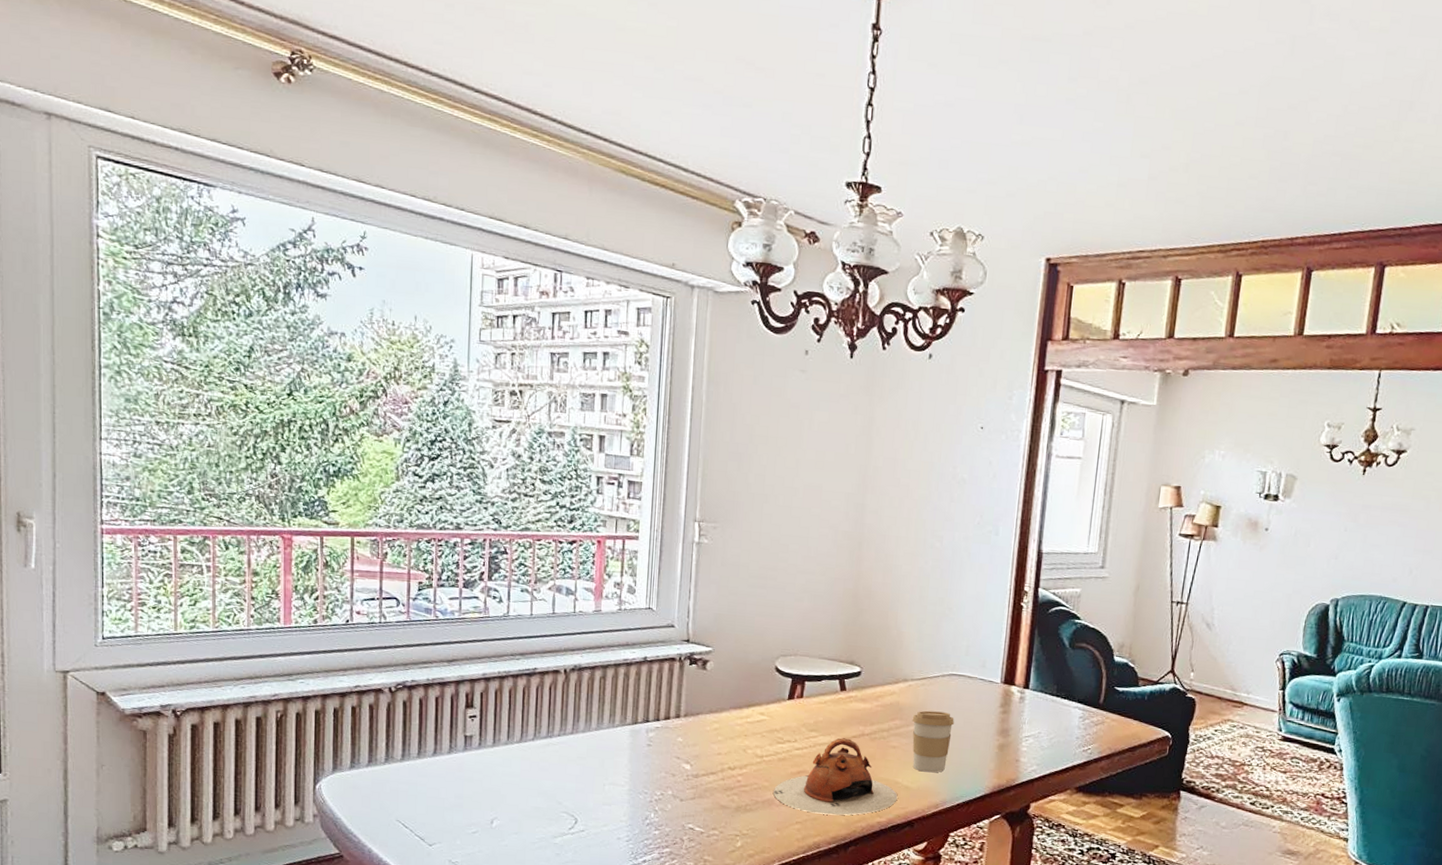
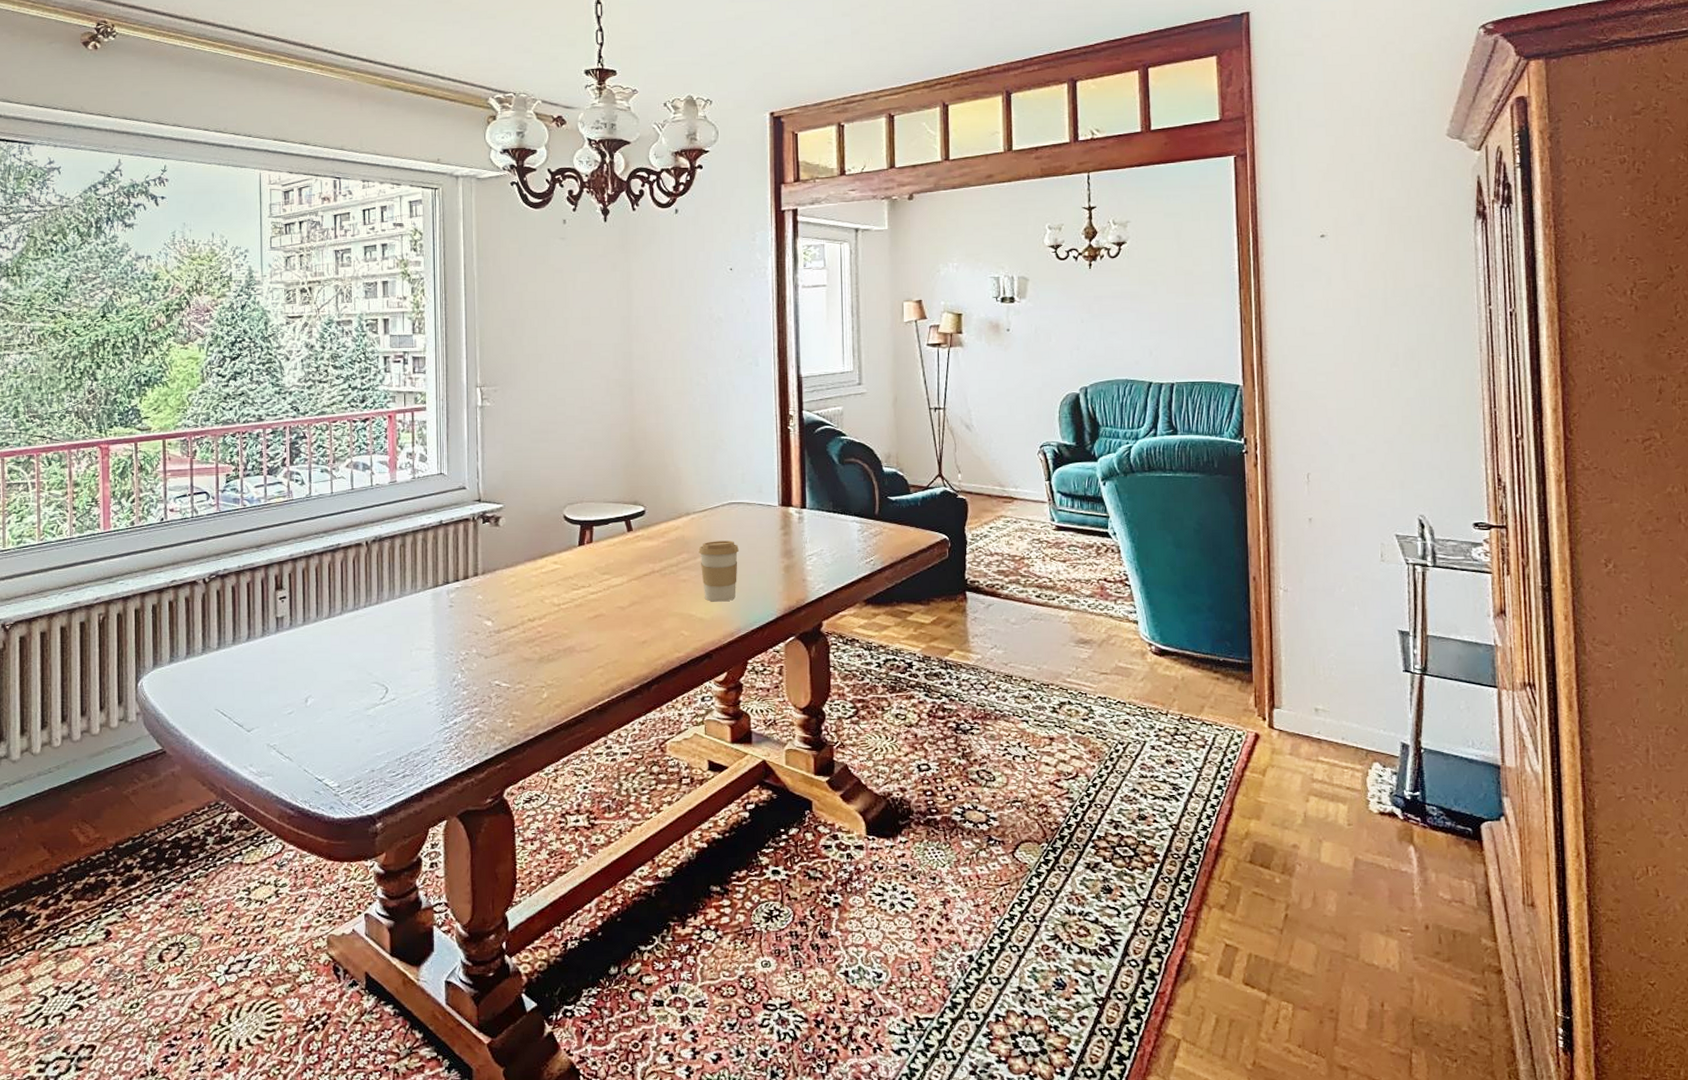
teapot: present [773,738,898,816] -> none [574,577,694,656]

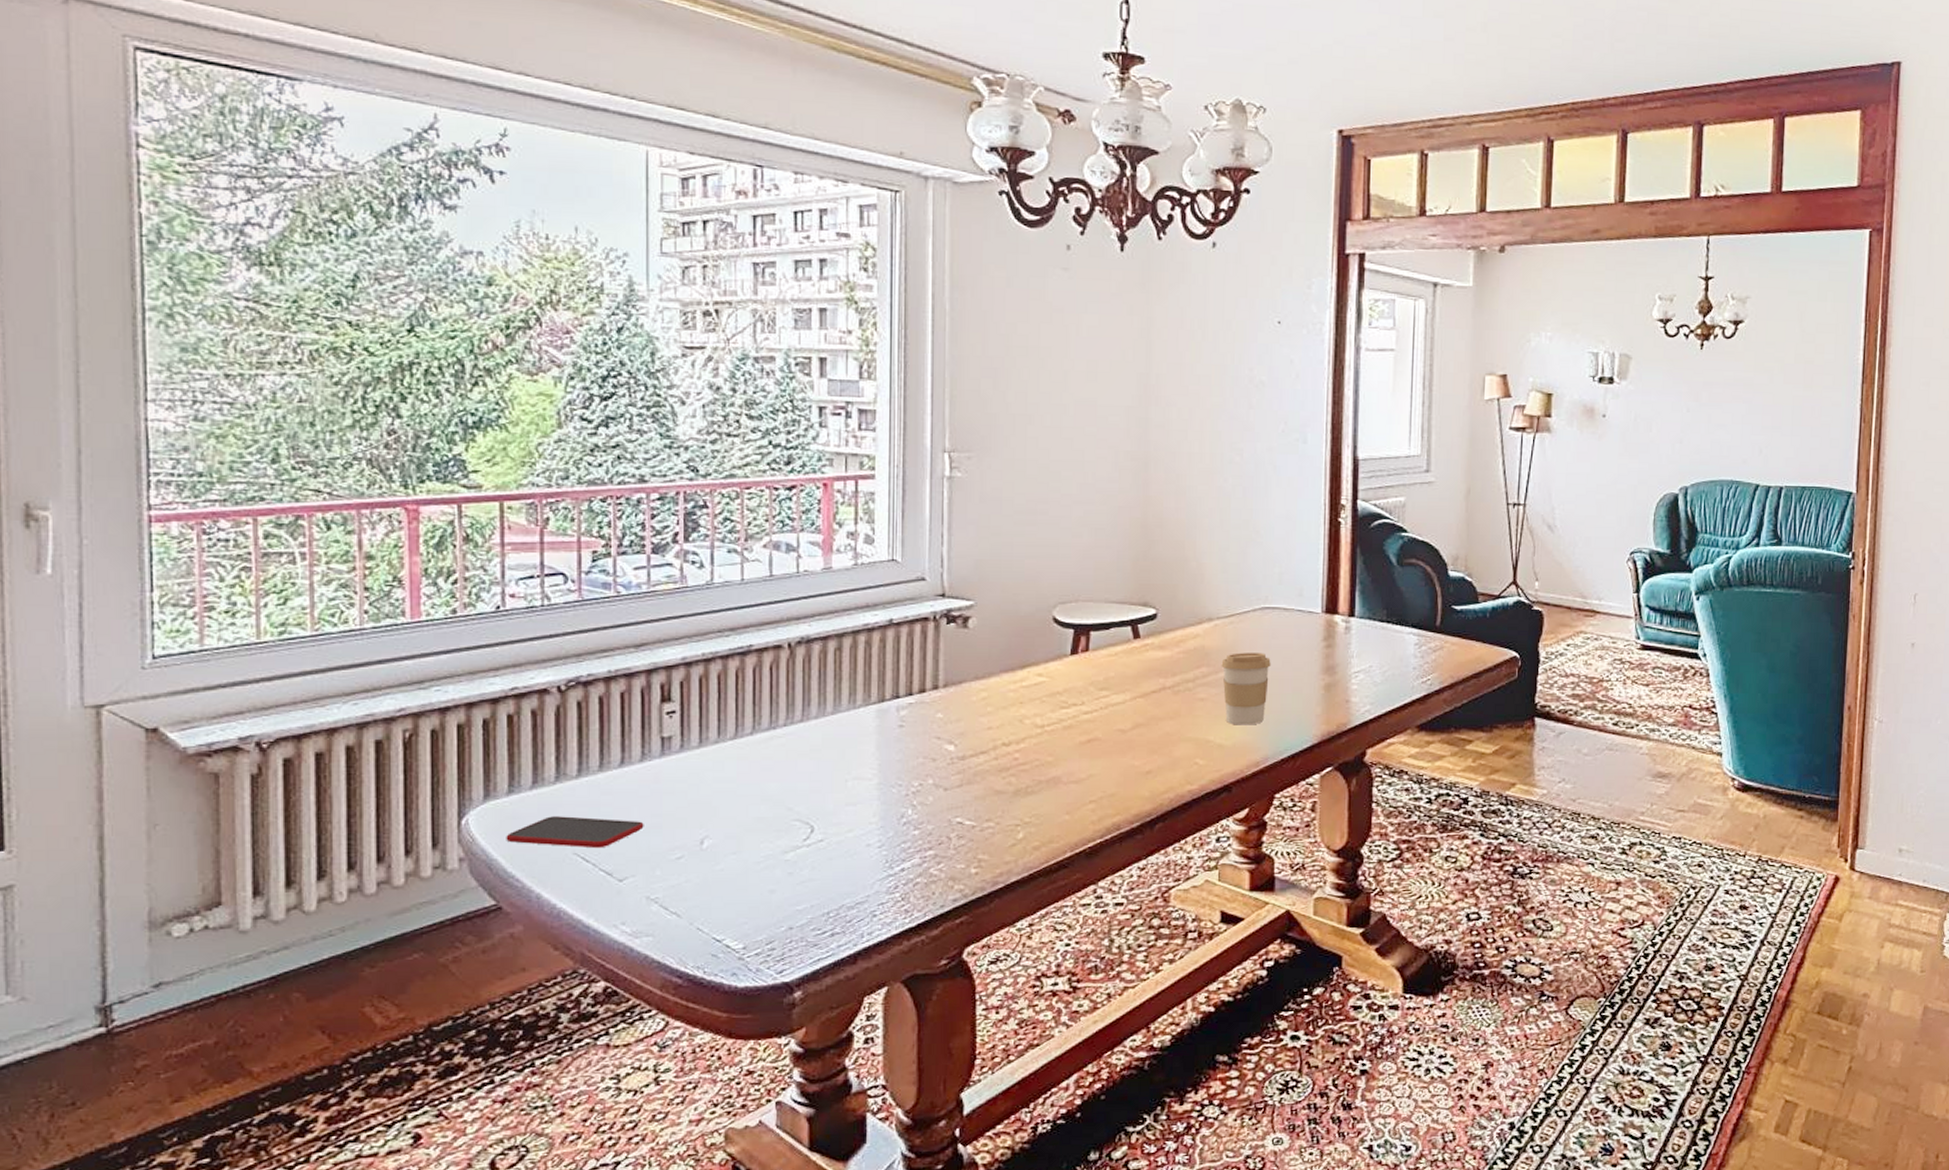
smartphone: none [168,680,265,705] -> present [506,816,644,849]

